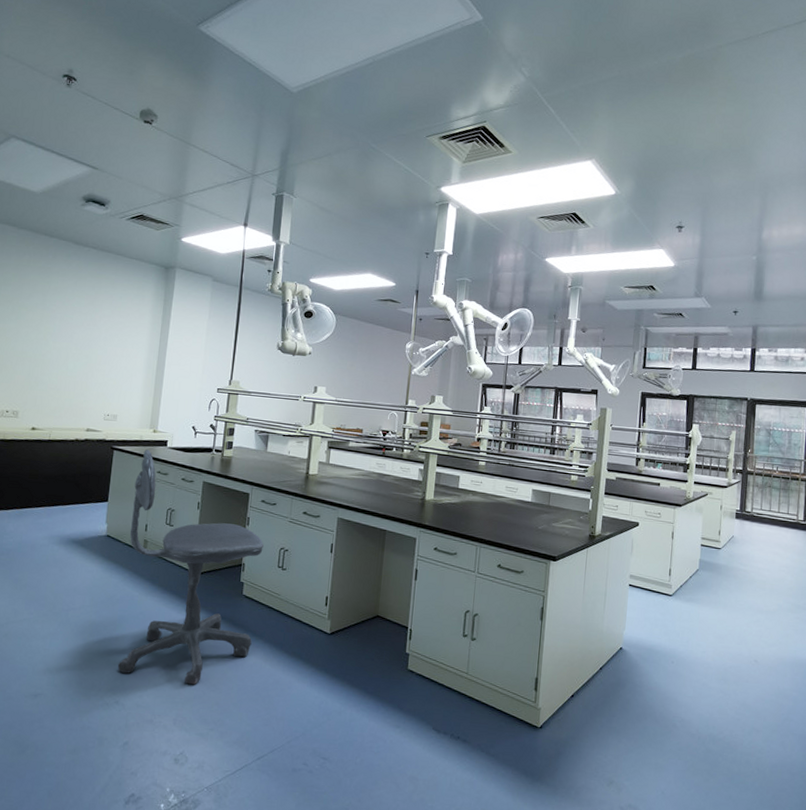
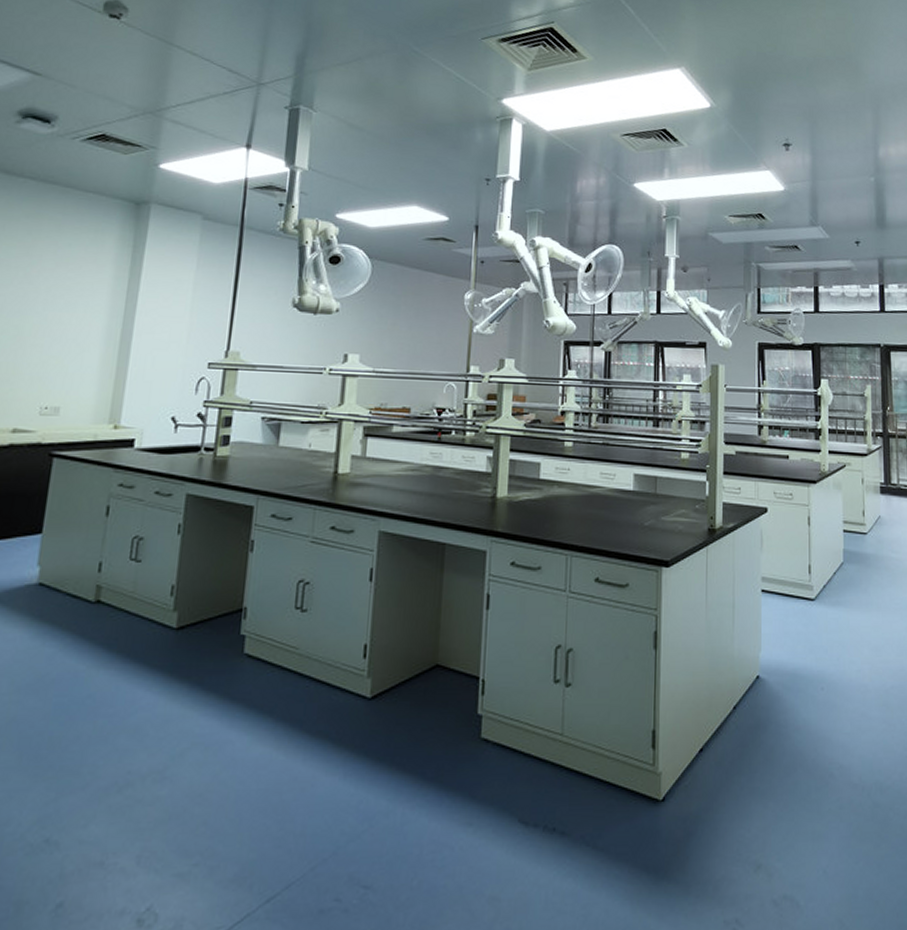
office chair: present [117,449,264,685] -> none [49,453,274,799]

